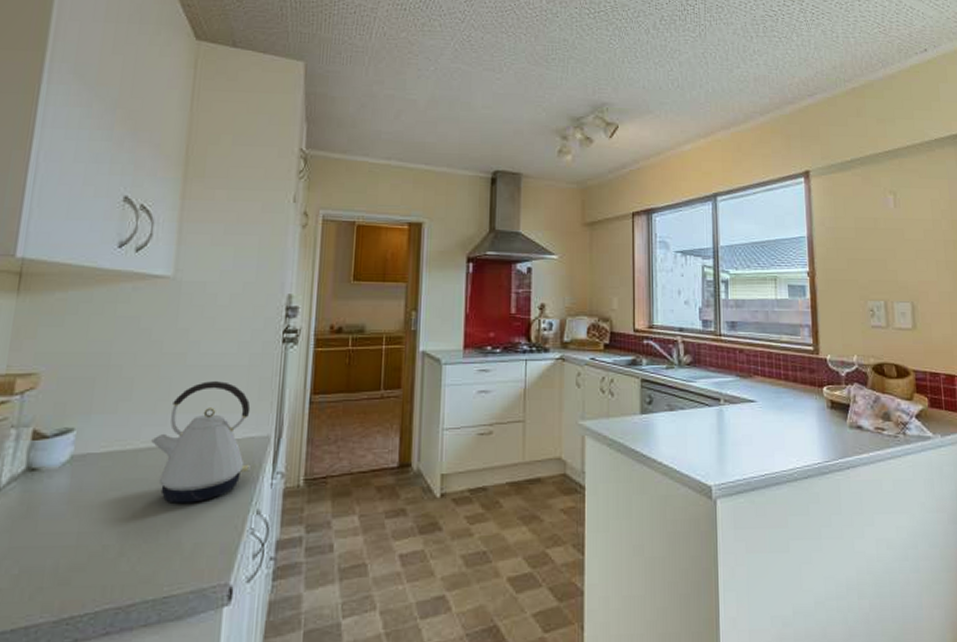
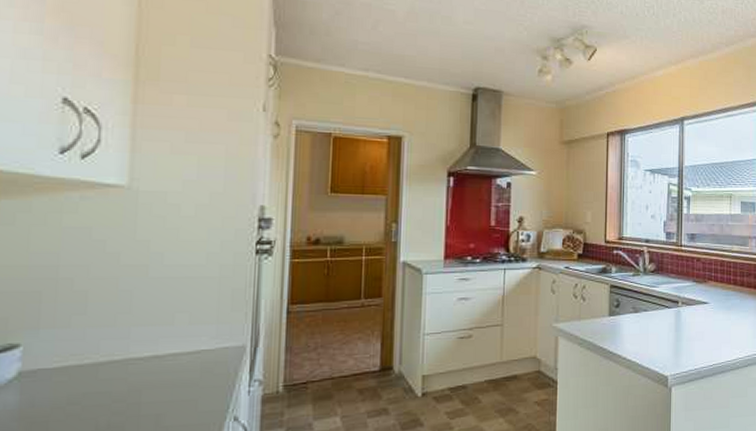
kettle: present [151,381,251,503] -> none [113,293,226,415]

